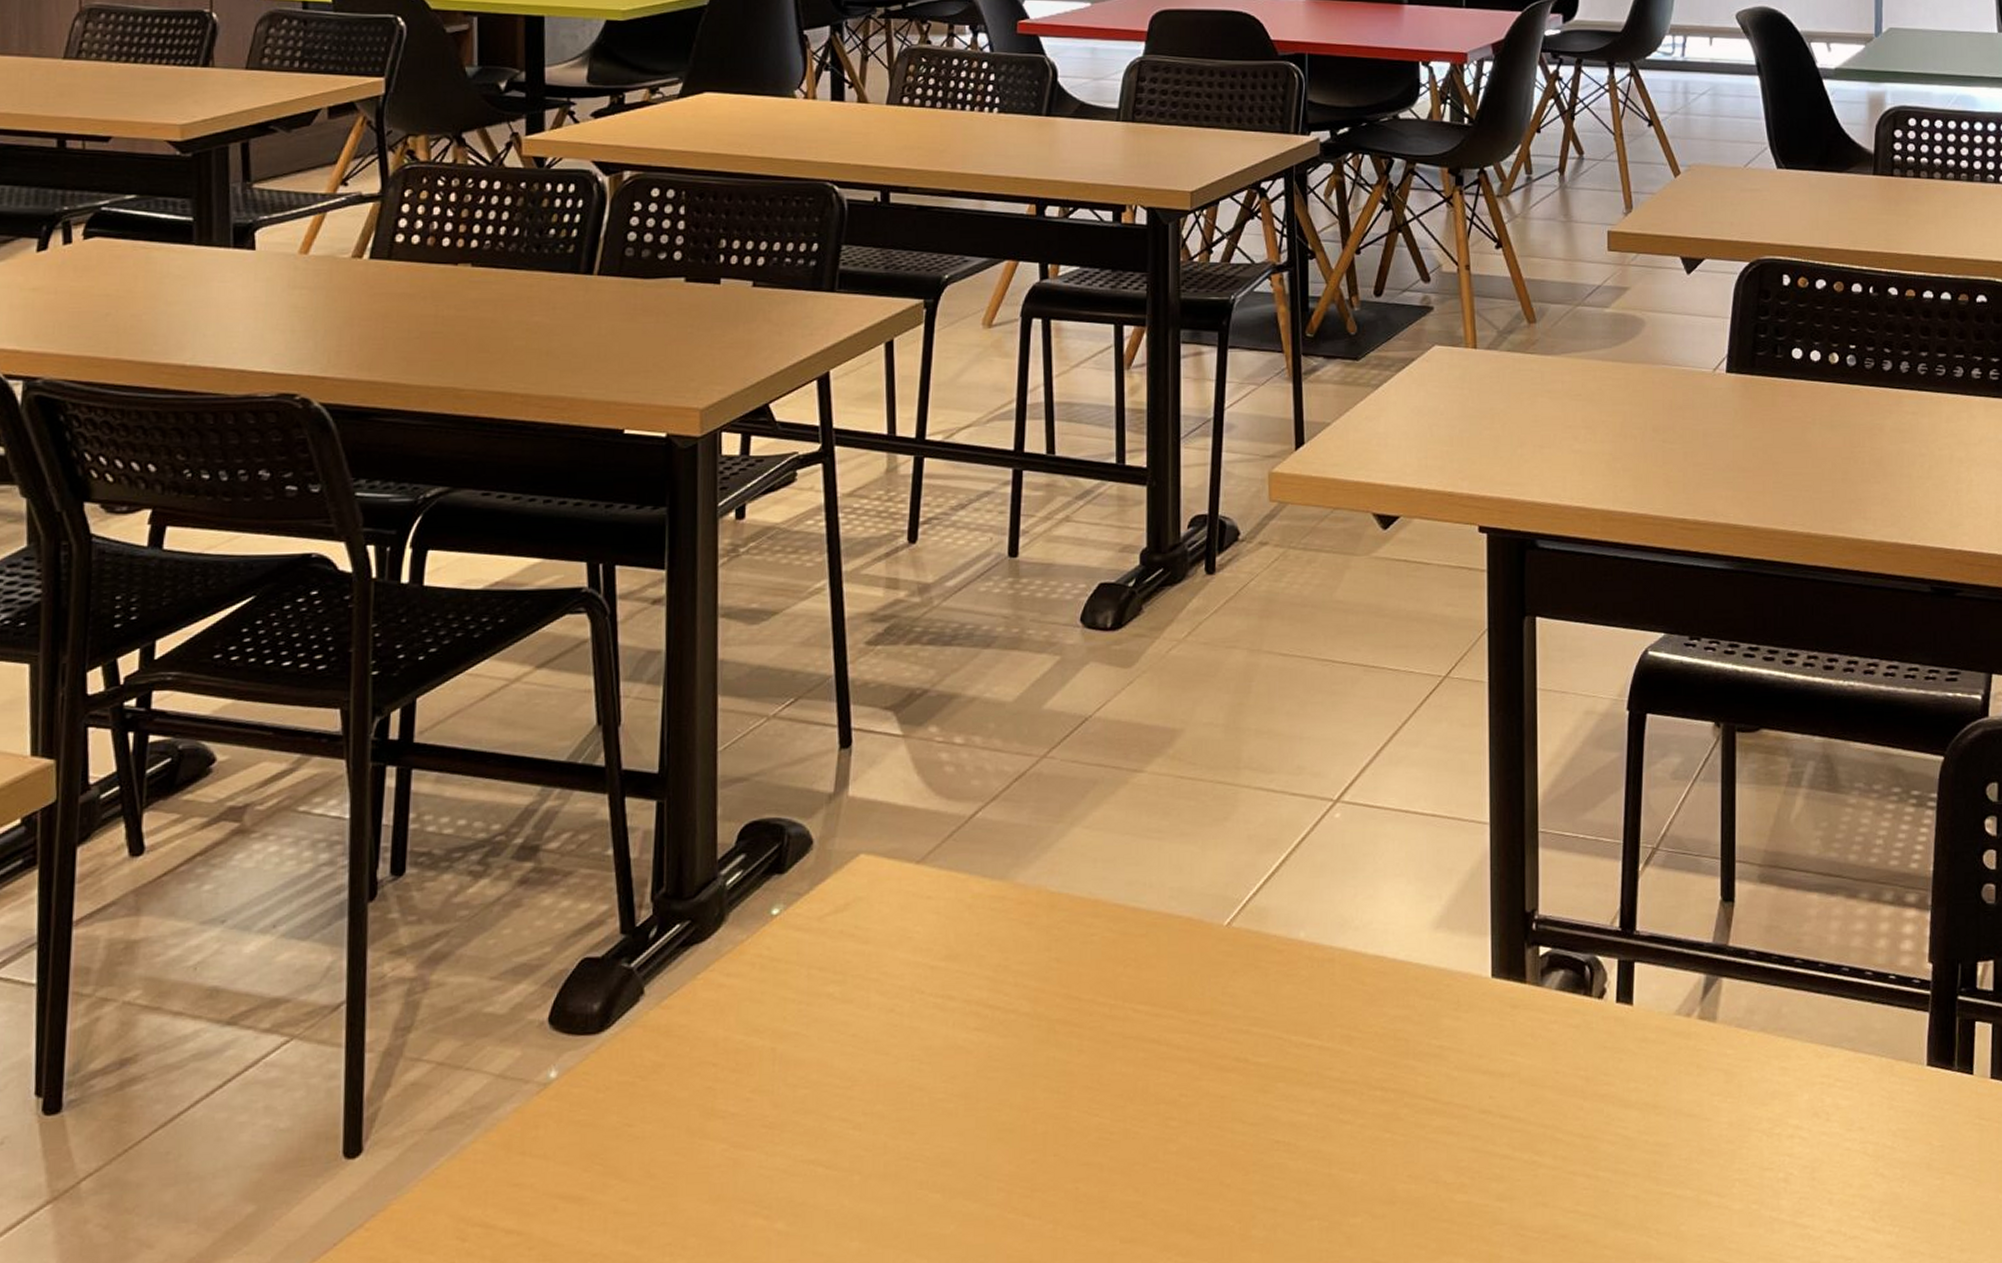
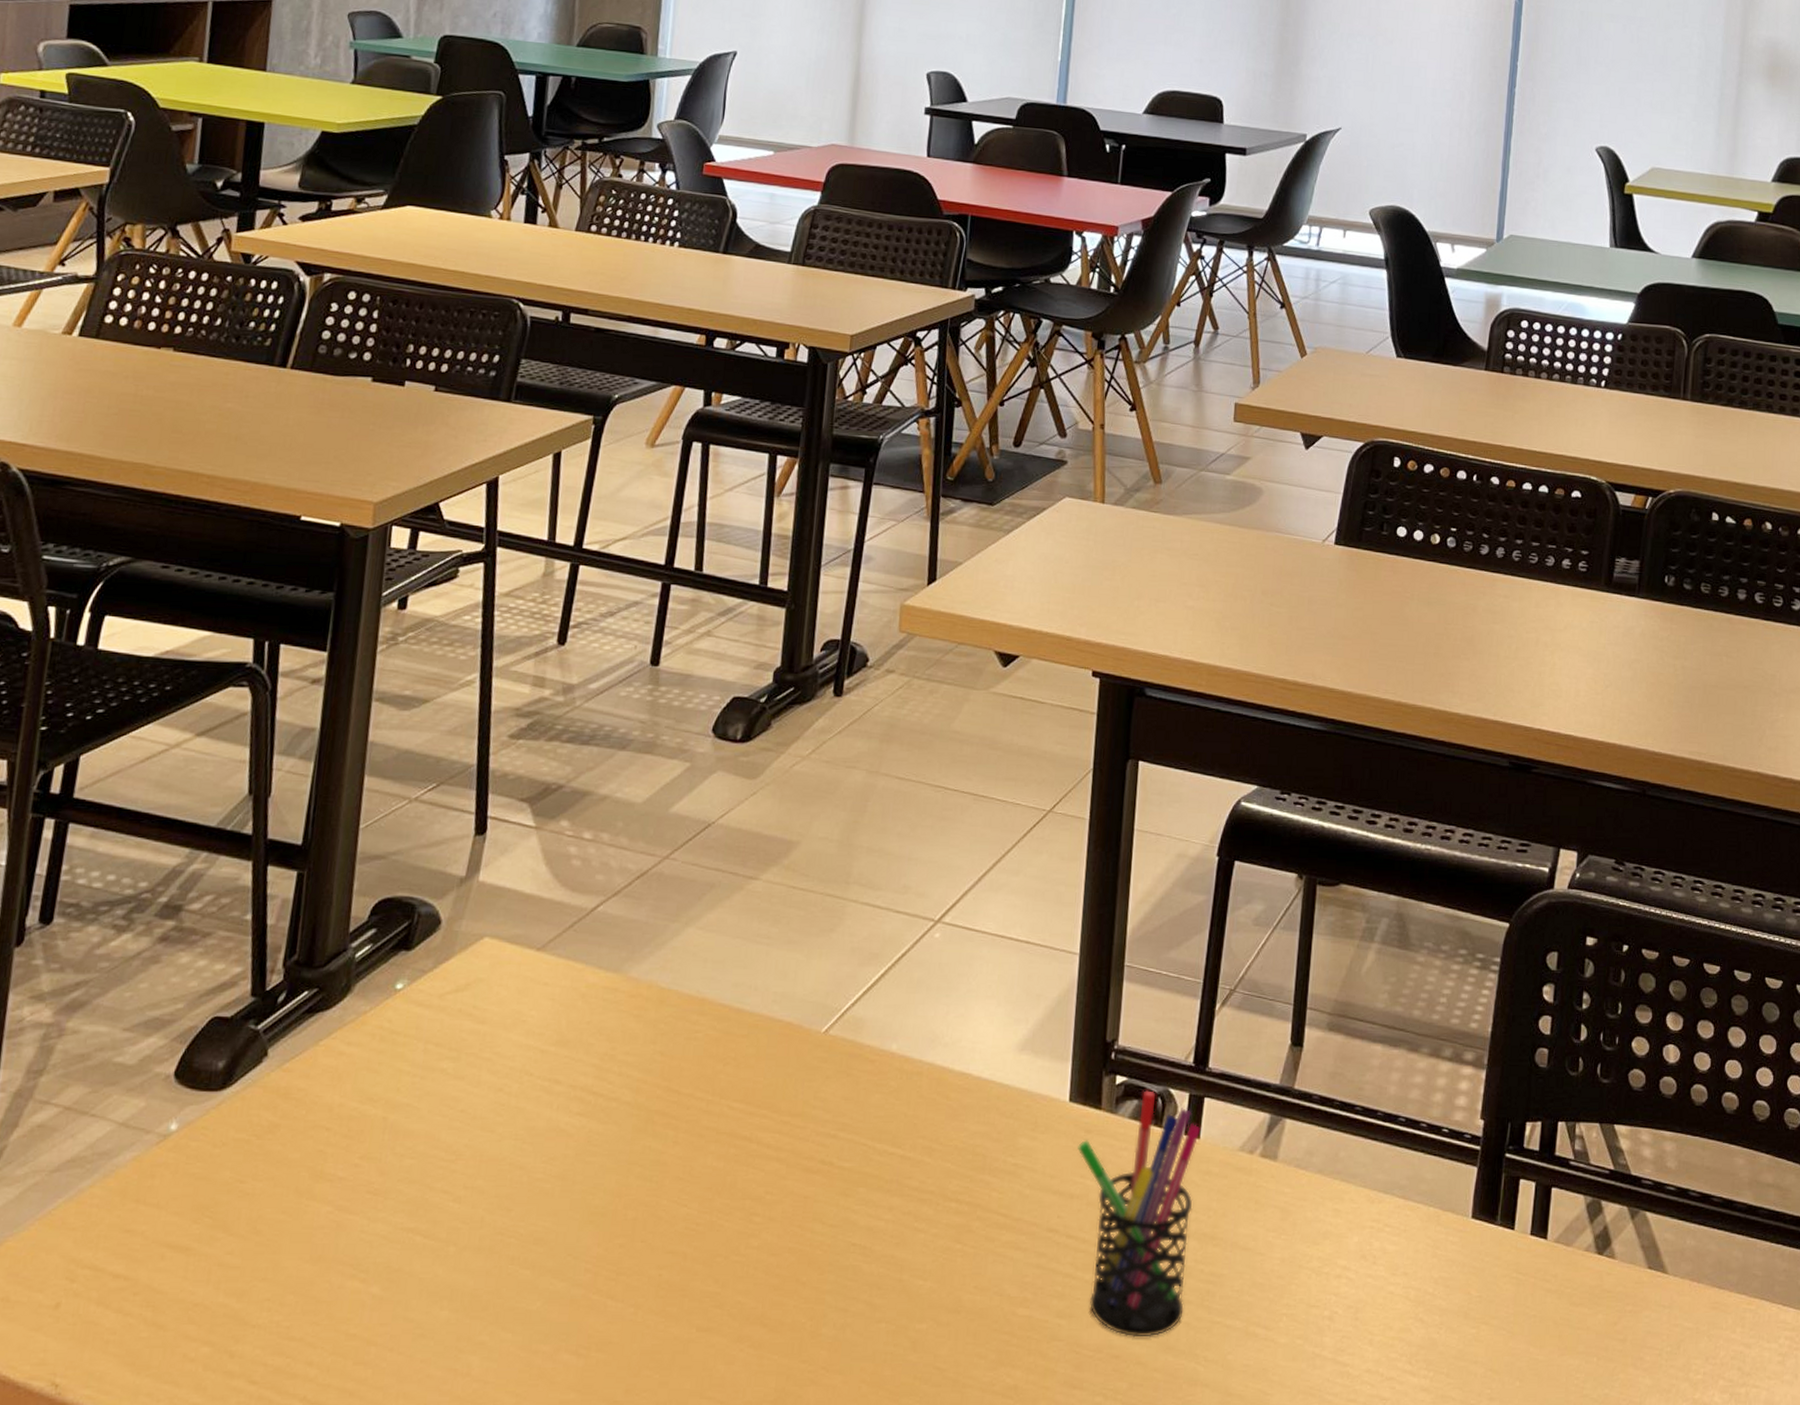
pen holder: none [1505,959,1633,1216] -> present [1078,1090,1201,1338]

